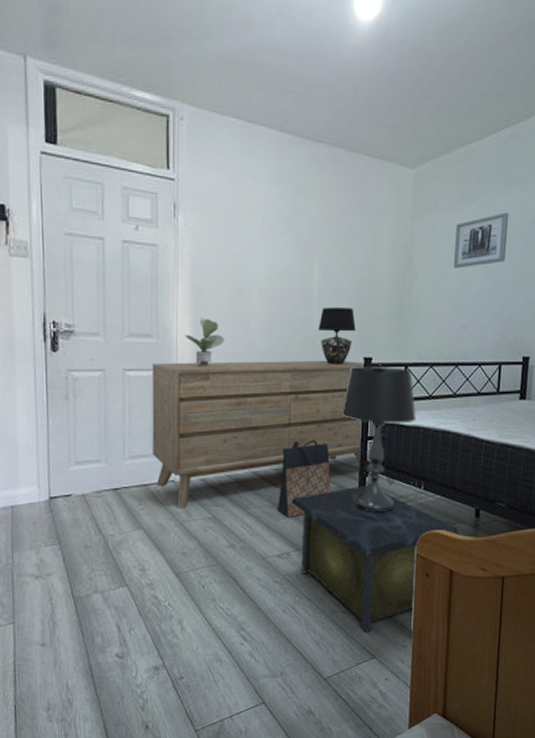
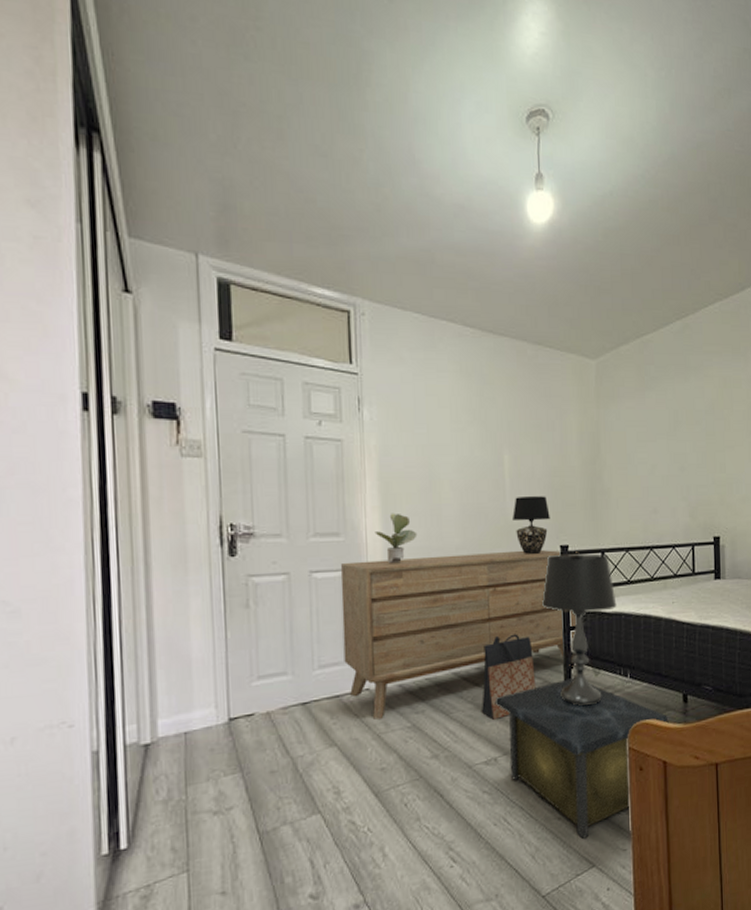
wall art: present [453,212,509,268] -> none [639,399,689,453]

